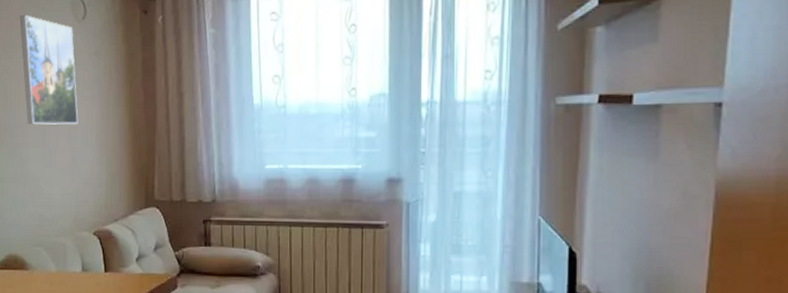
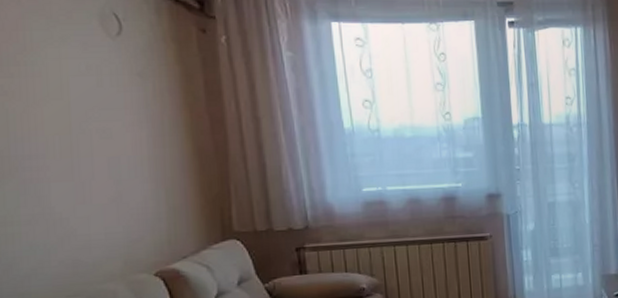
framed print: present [19,15,78,125] -> none [20,27,122,156]

